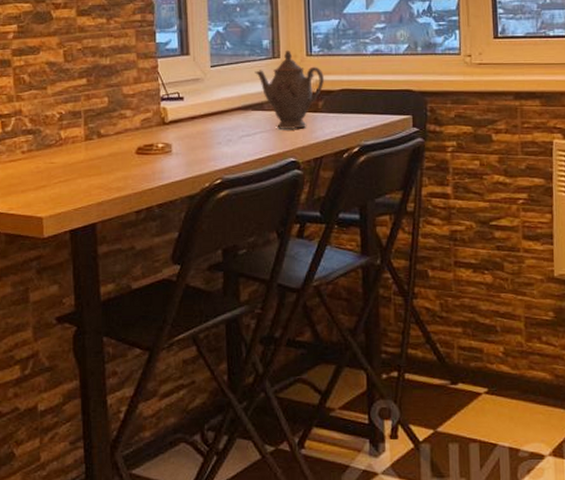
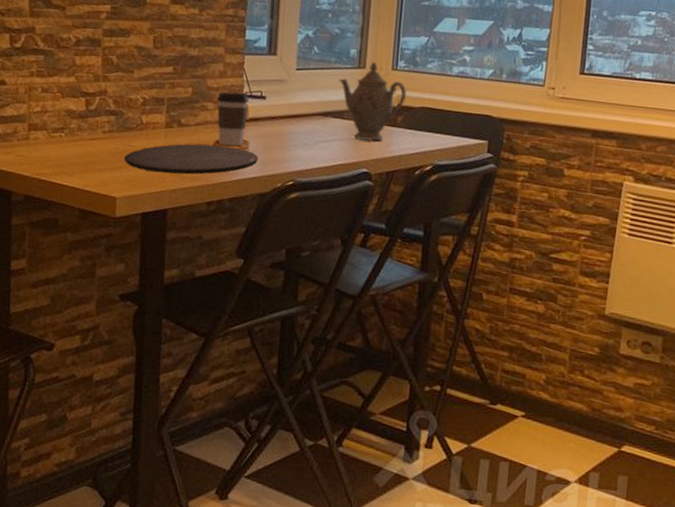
plate: none [46,152,183,187] -> present [124,144,258,175]
coffee cup: none [133,97,167,151] -> present [216,92,250,146]

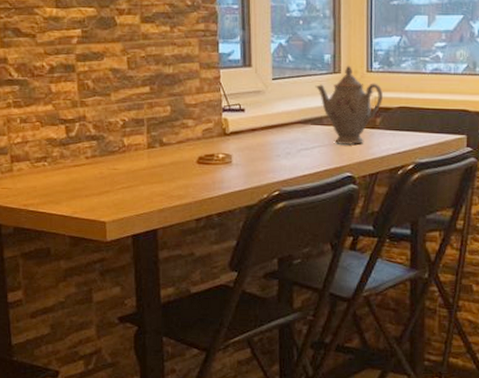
plate: present [124,144,258,175] -> none [109,161,242,194]
coffee cup: present [216,92,250,146] -> none [195,107,229,161]

